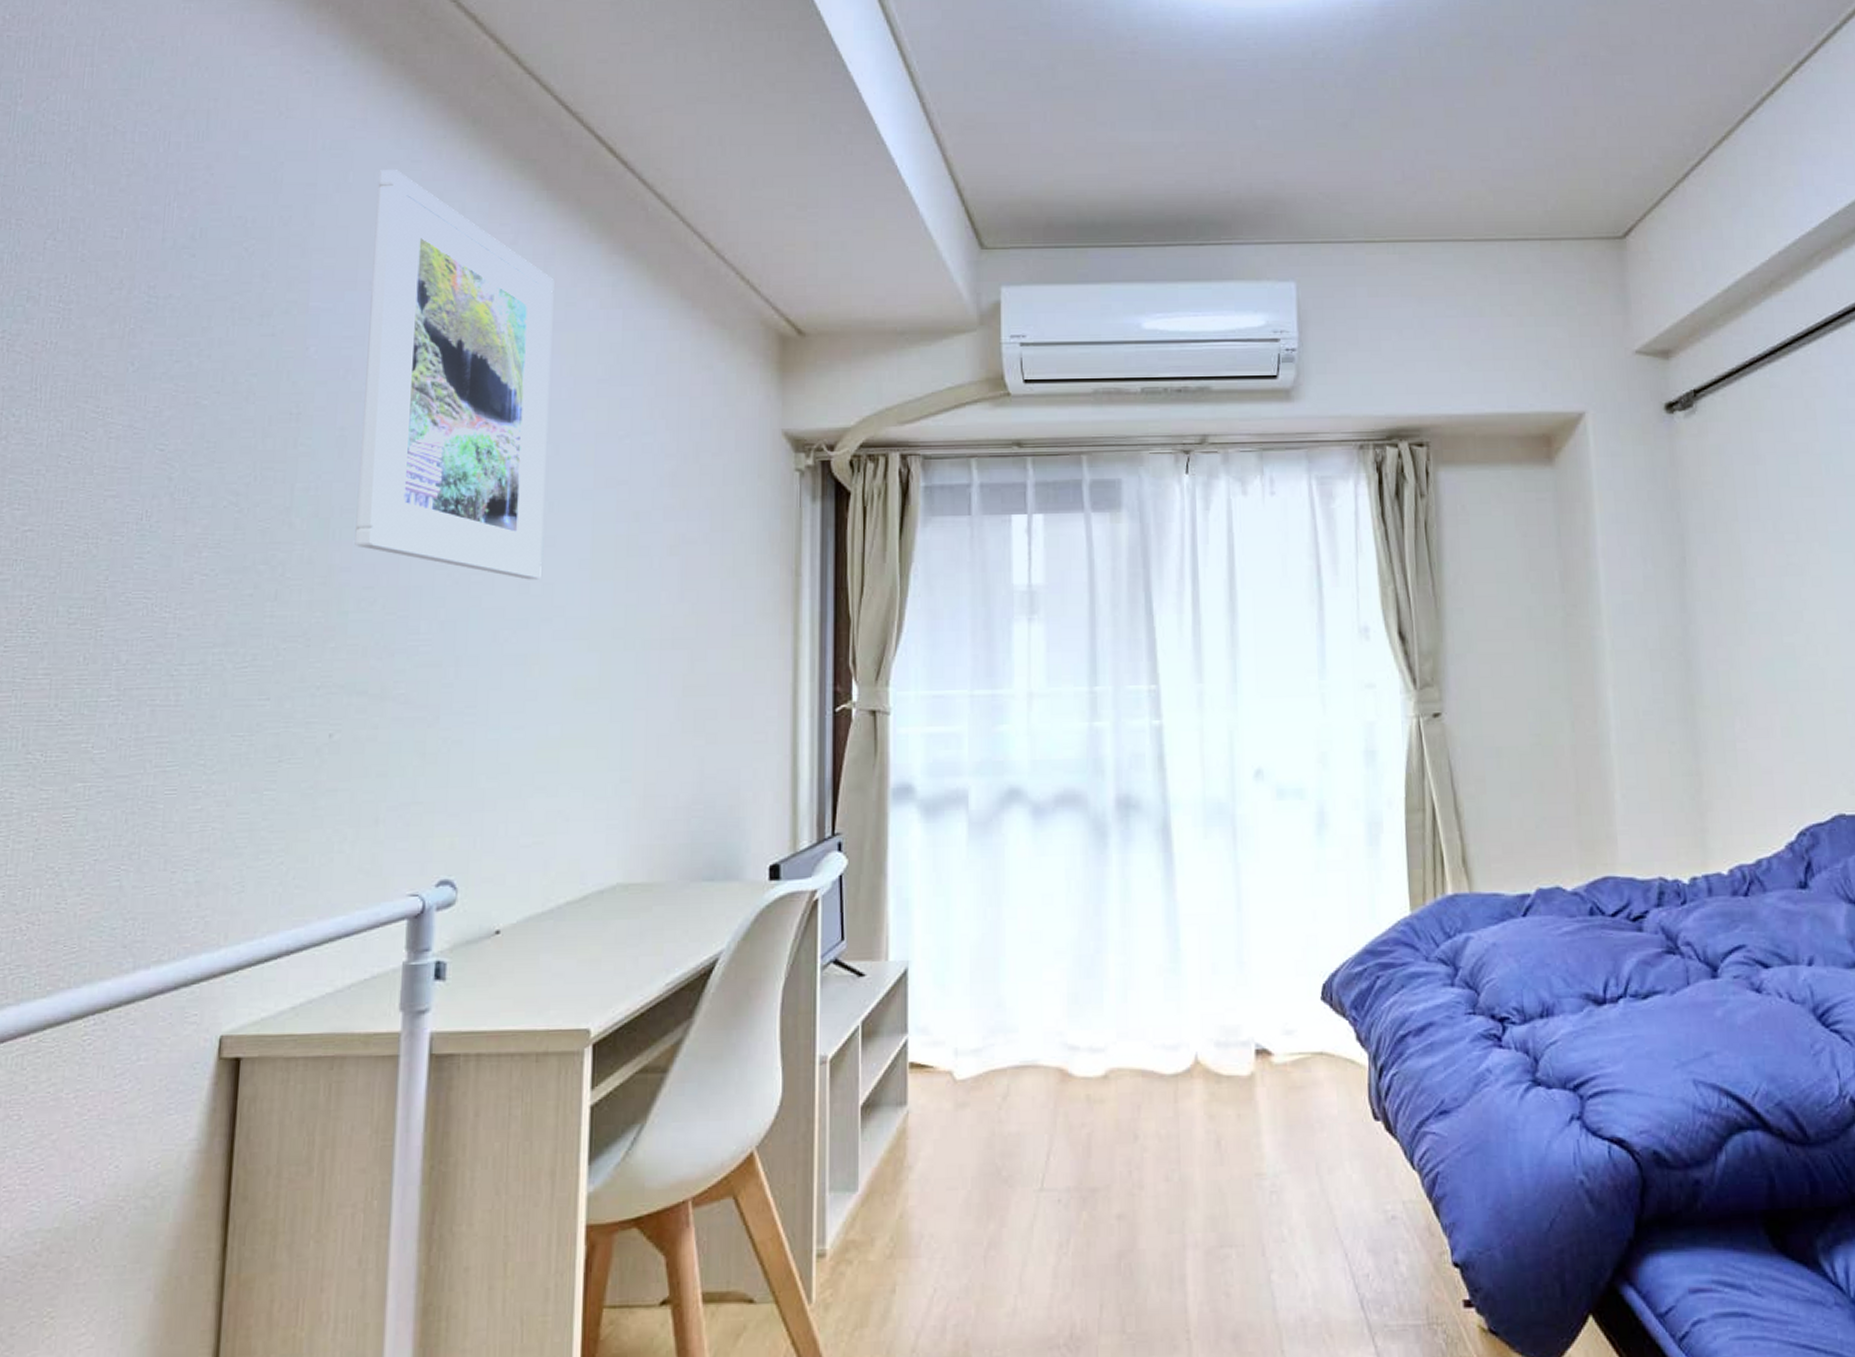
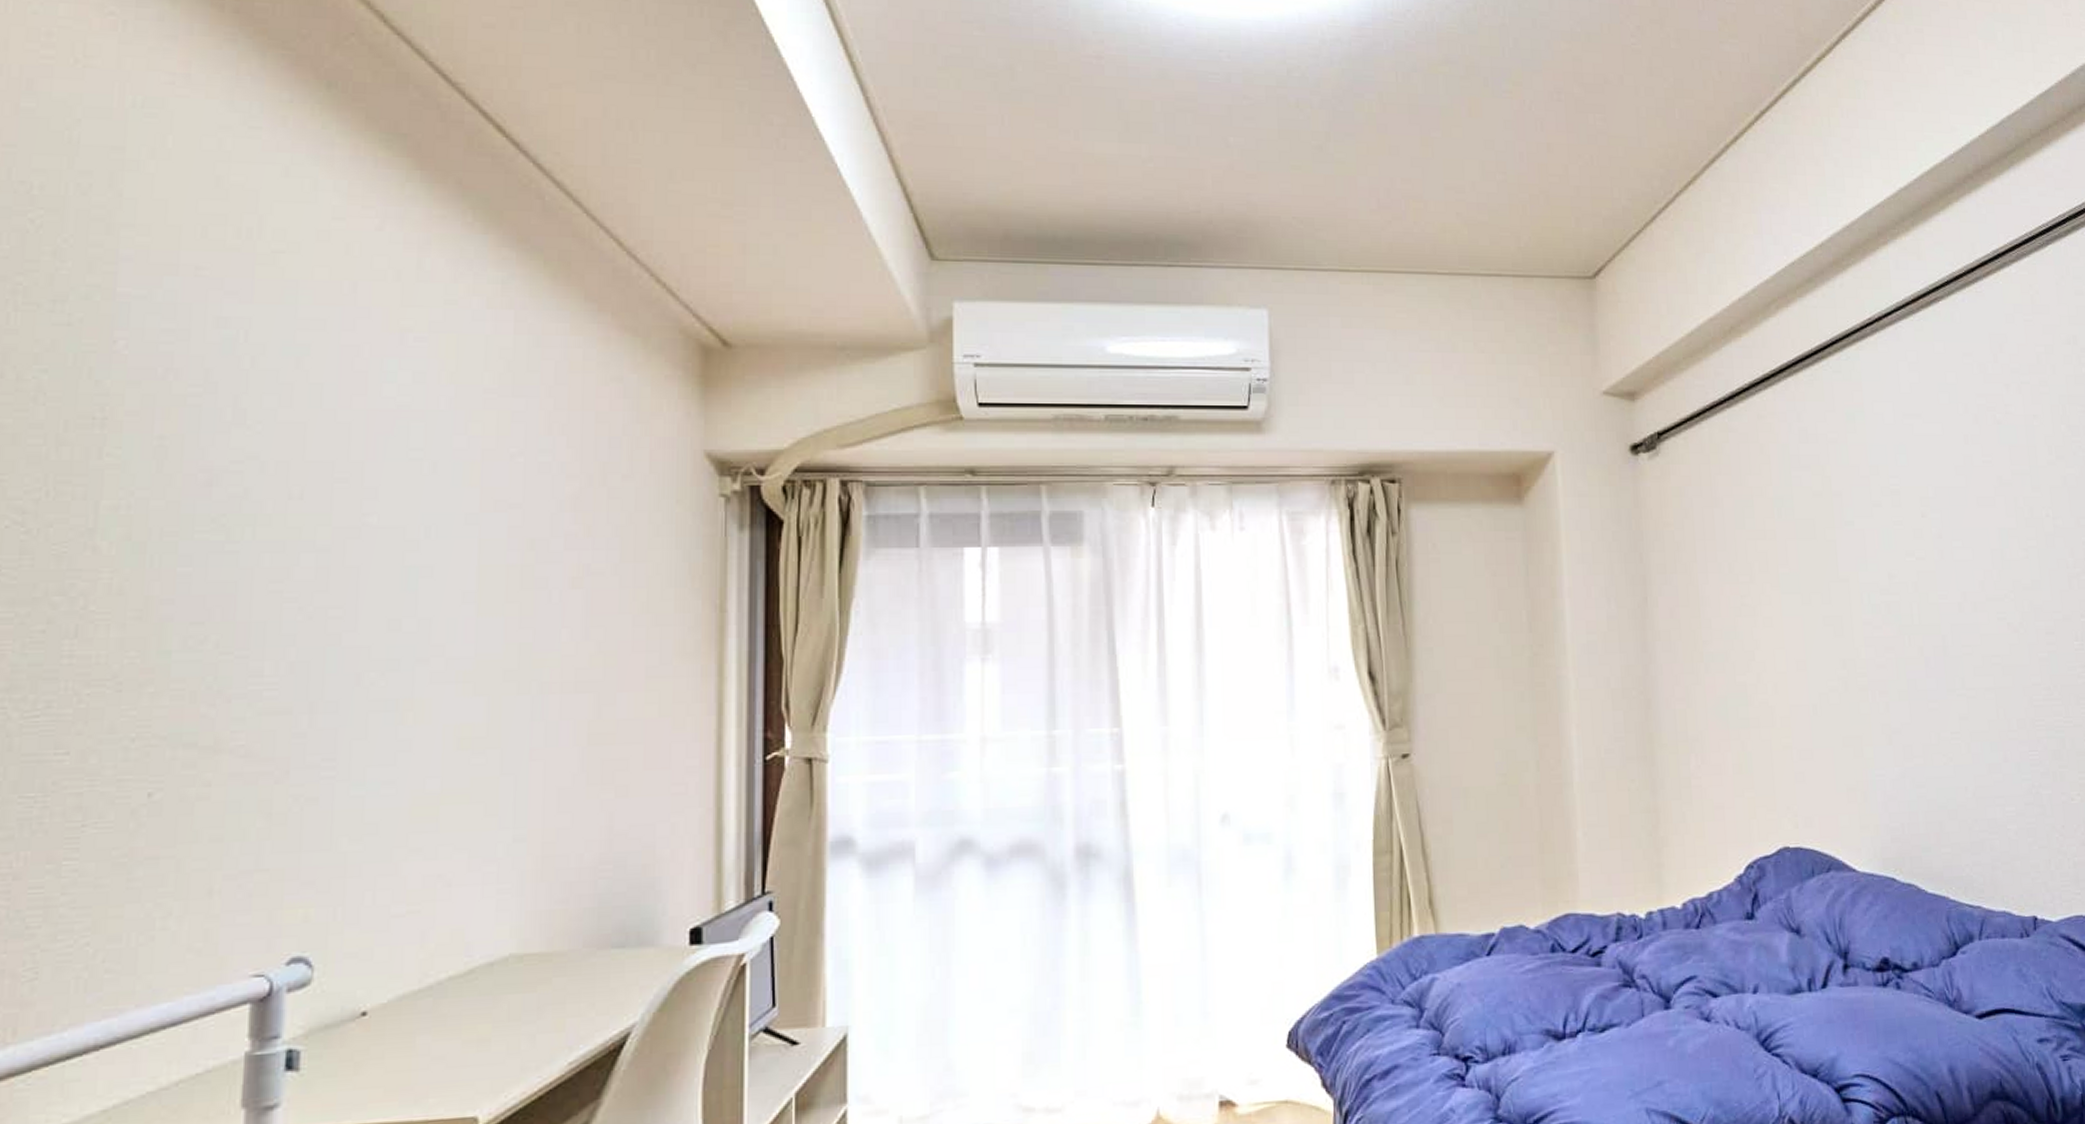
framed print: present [354,170,554,580] -> none [179,135,430,615]

